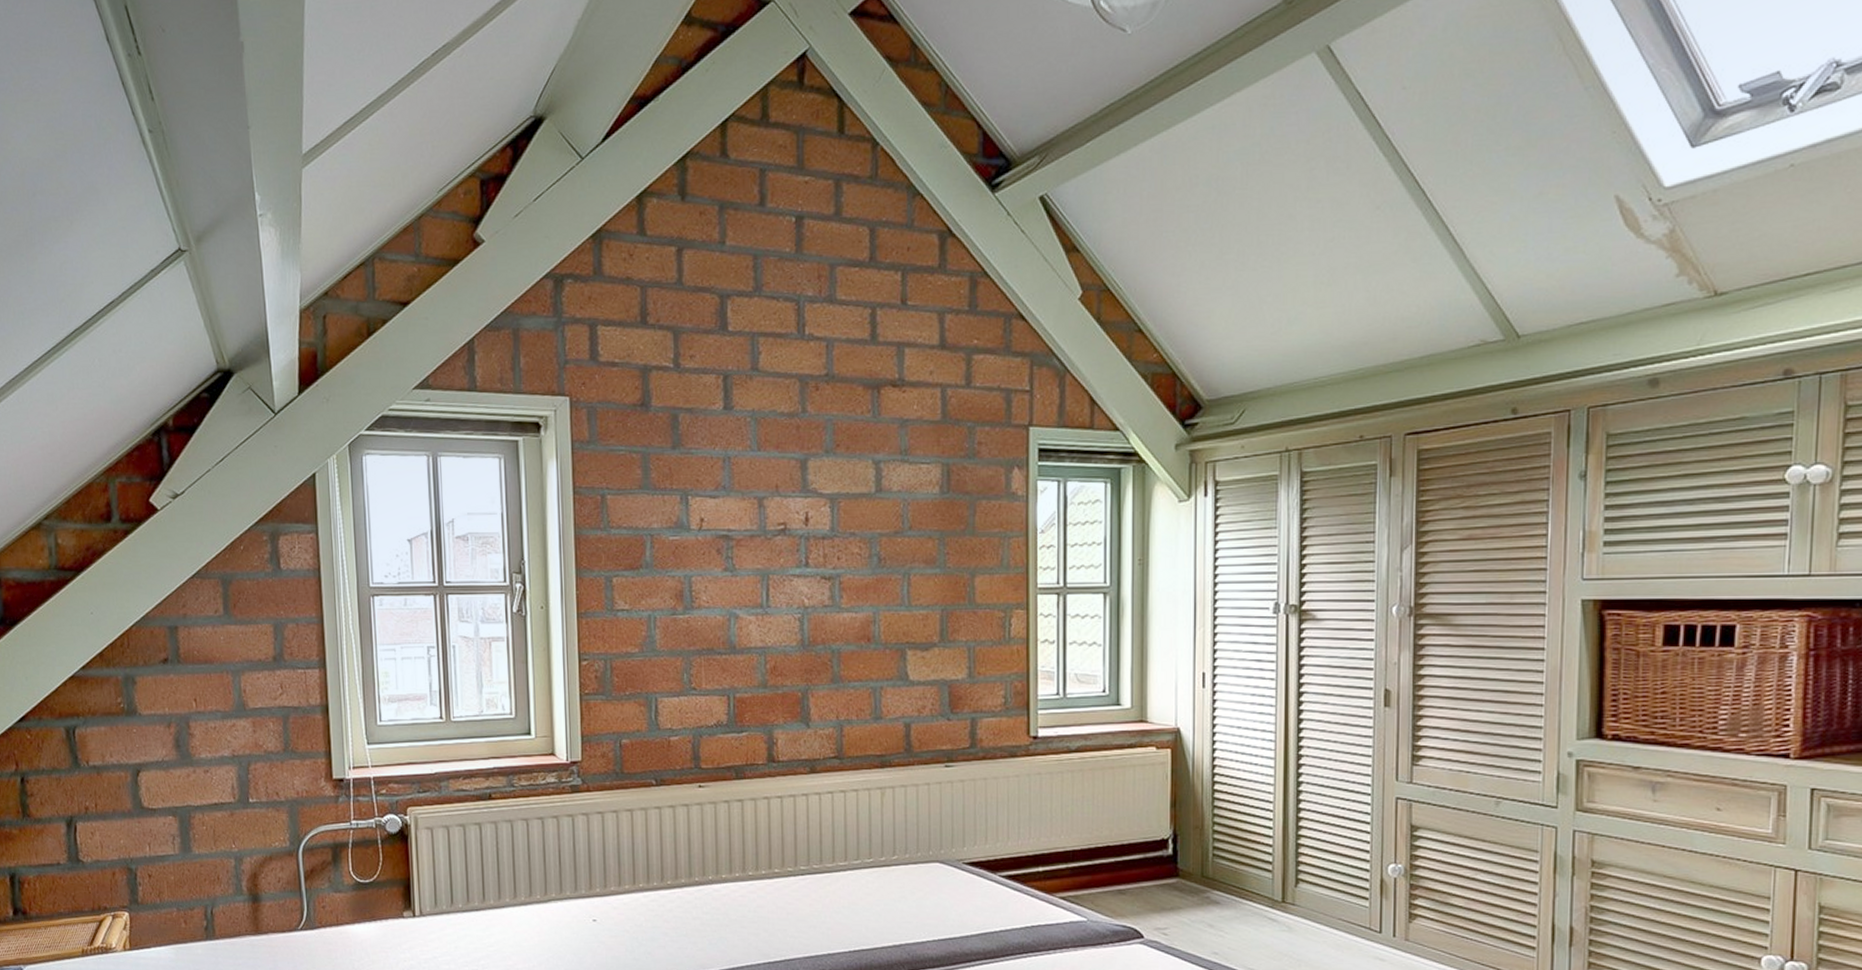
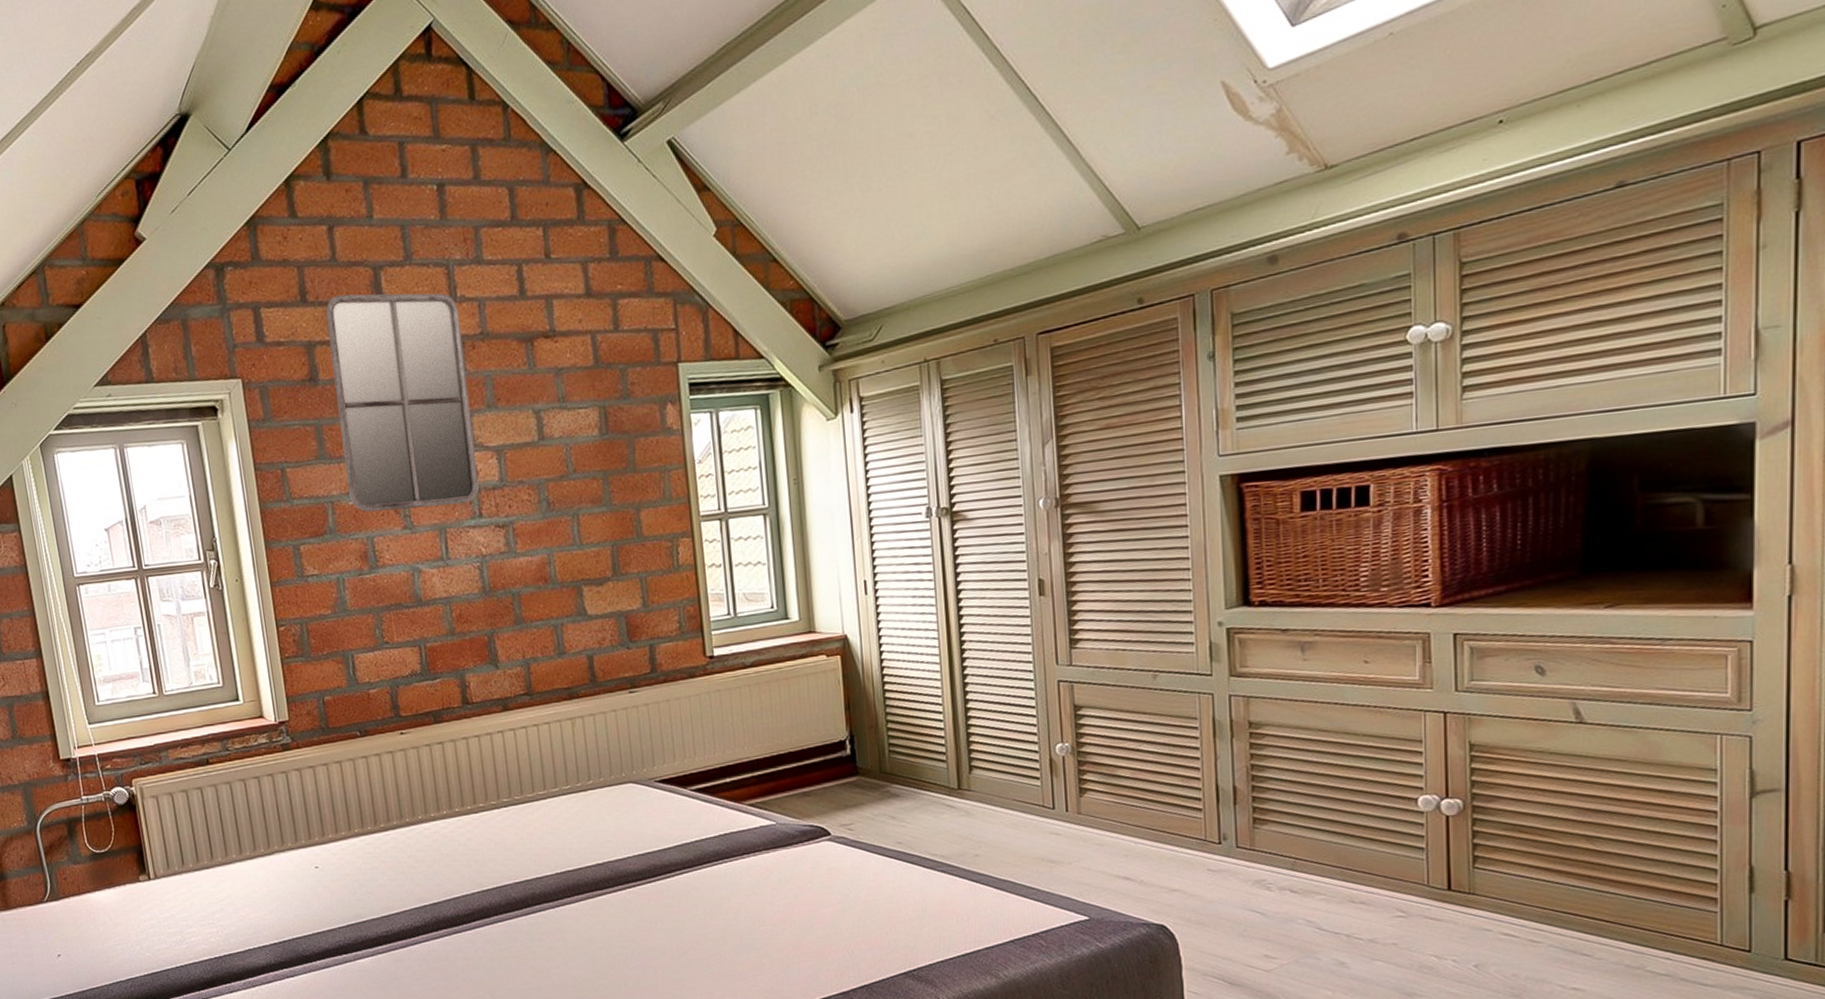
home mirror: none [665,320,808,551] -> present [325,293,479,513]

